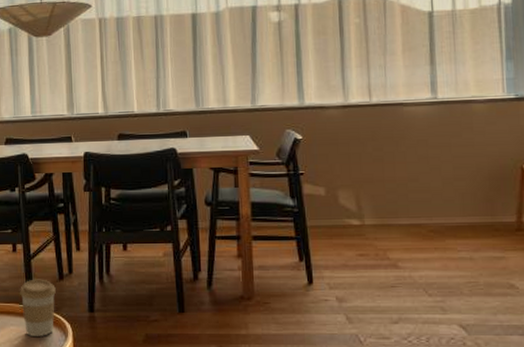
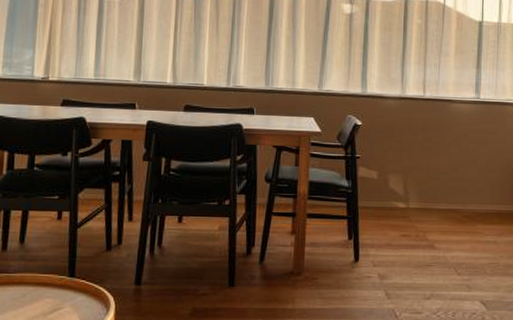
coffee cup: present [20,279,56,336] -> none [61,249,102,310]

